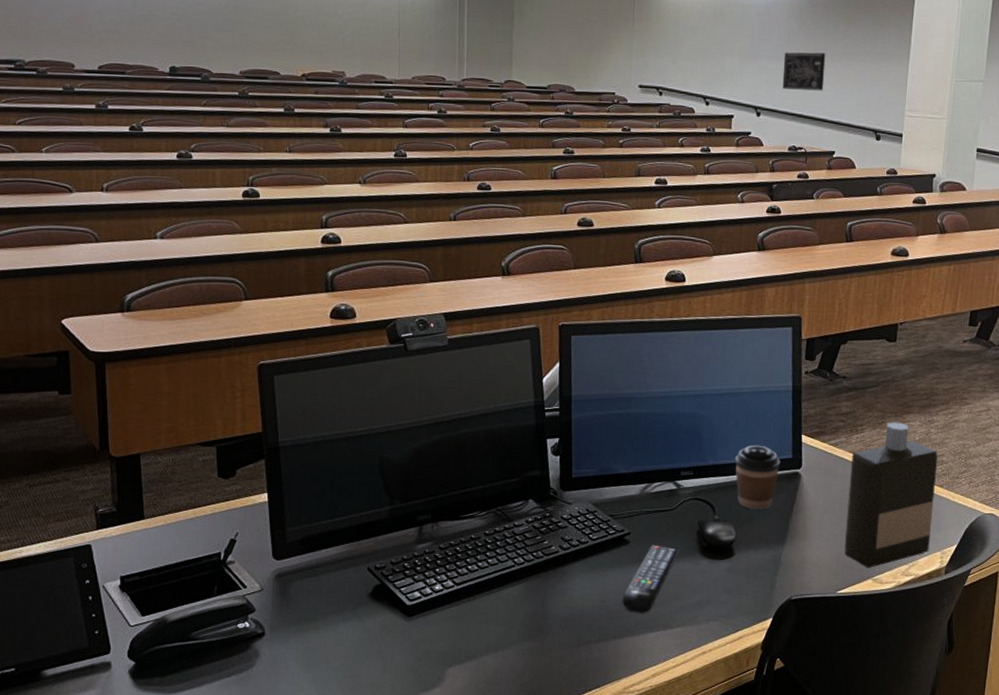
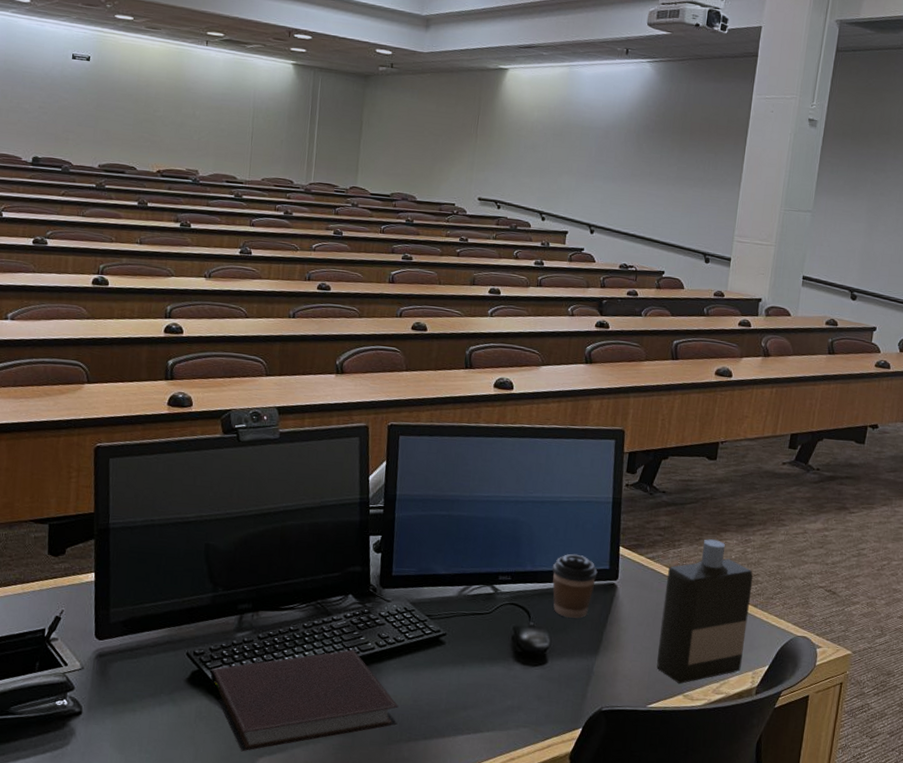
notebook: none [393,554,587,663] -> present [210,649,399,752]
remote control: present [622,545,680,614] -> none [434,647,494,716]
wall art: present [782,52,826,91] -> none [616,174,660,213]

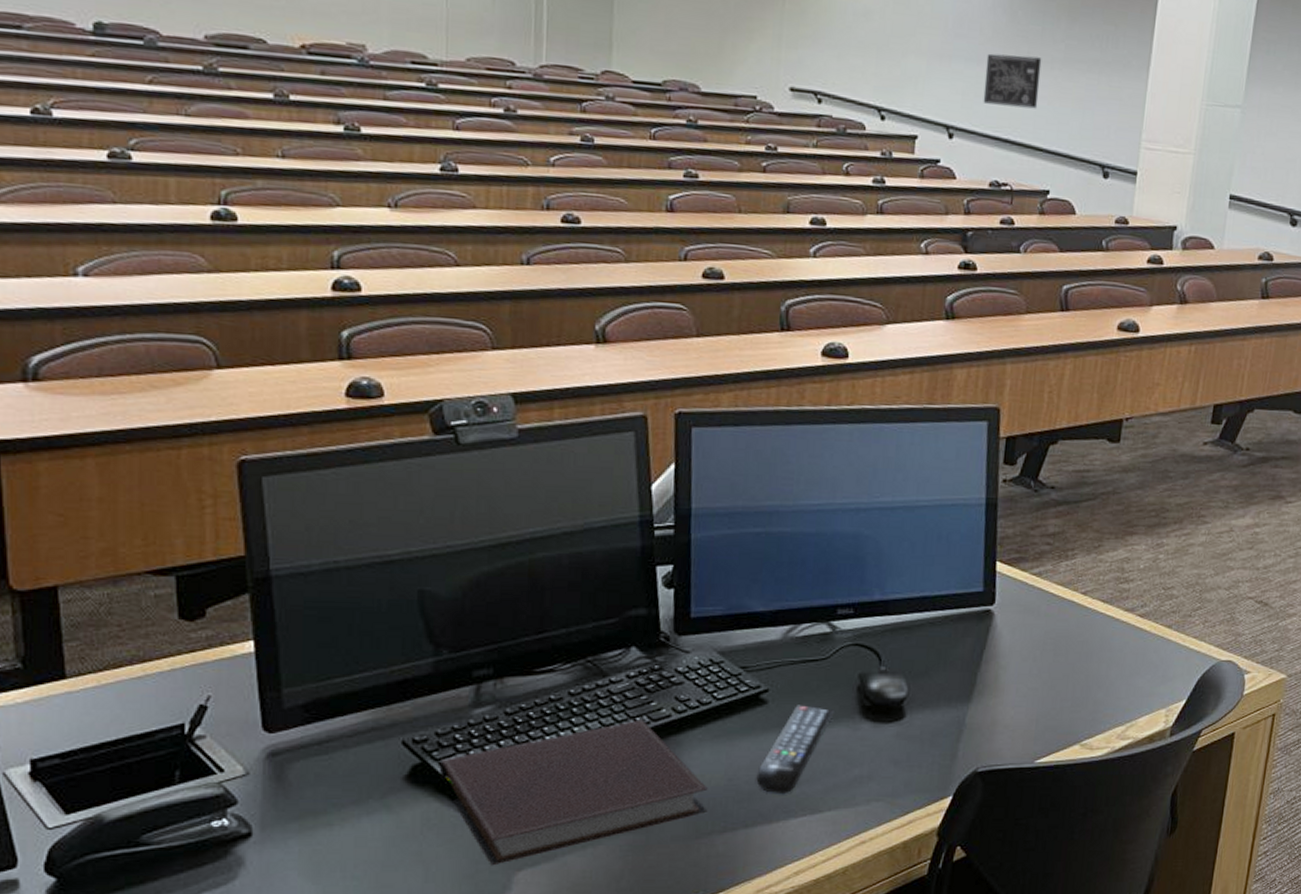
remote control: none [434,647,494,716] -> present [756,705,834,795]
coffee cup: present [552,553,598,618] -> none [908,574,968,658]
wall art: none [616,174,660,213] -> present [983,53,1042,109]
bottle: present [657,539,753,684] -> none [1046,545,1167,731]

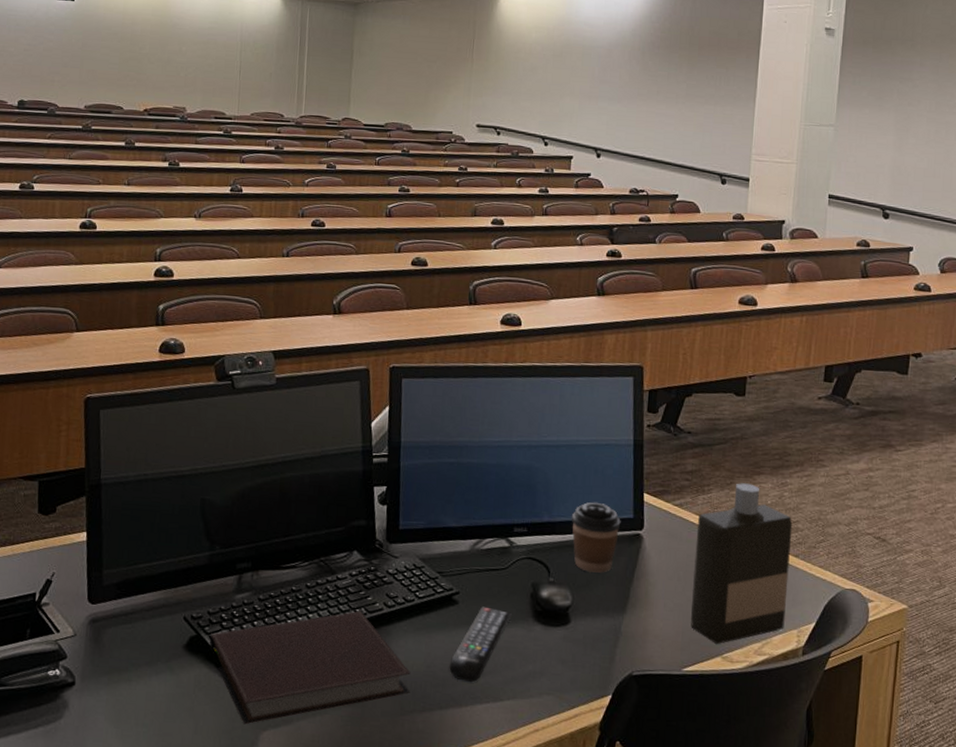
coffee cup: none [908,574,968,658] -> present [571,502,621,573]
wall art: present [983,53,1042,109] -> none [623,93,669,133]
bottle: none [1046,545,1167,731] -> present [691,483,793,645]

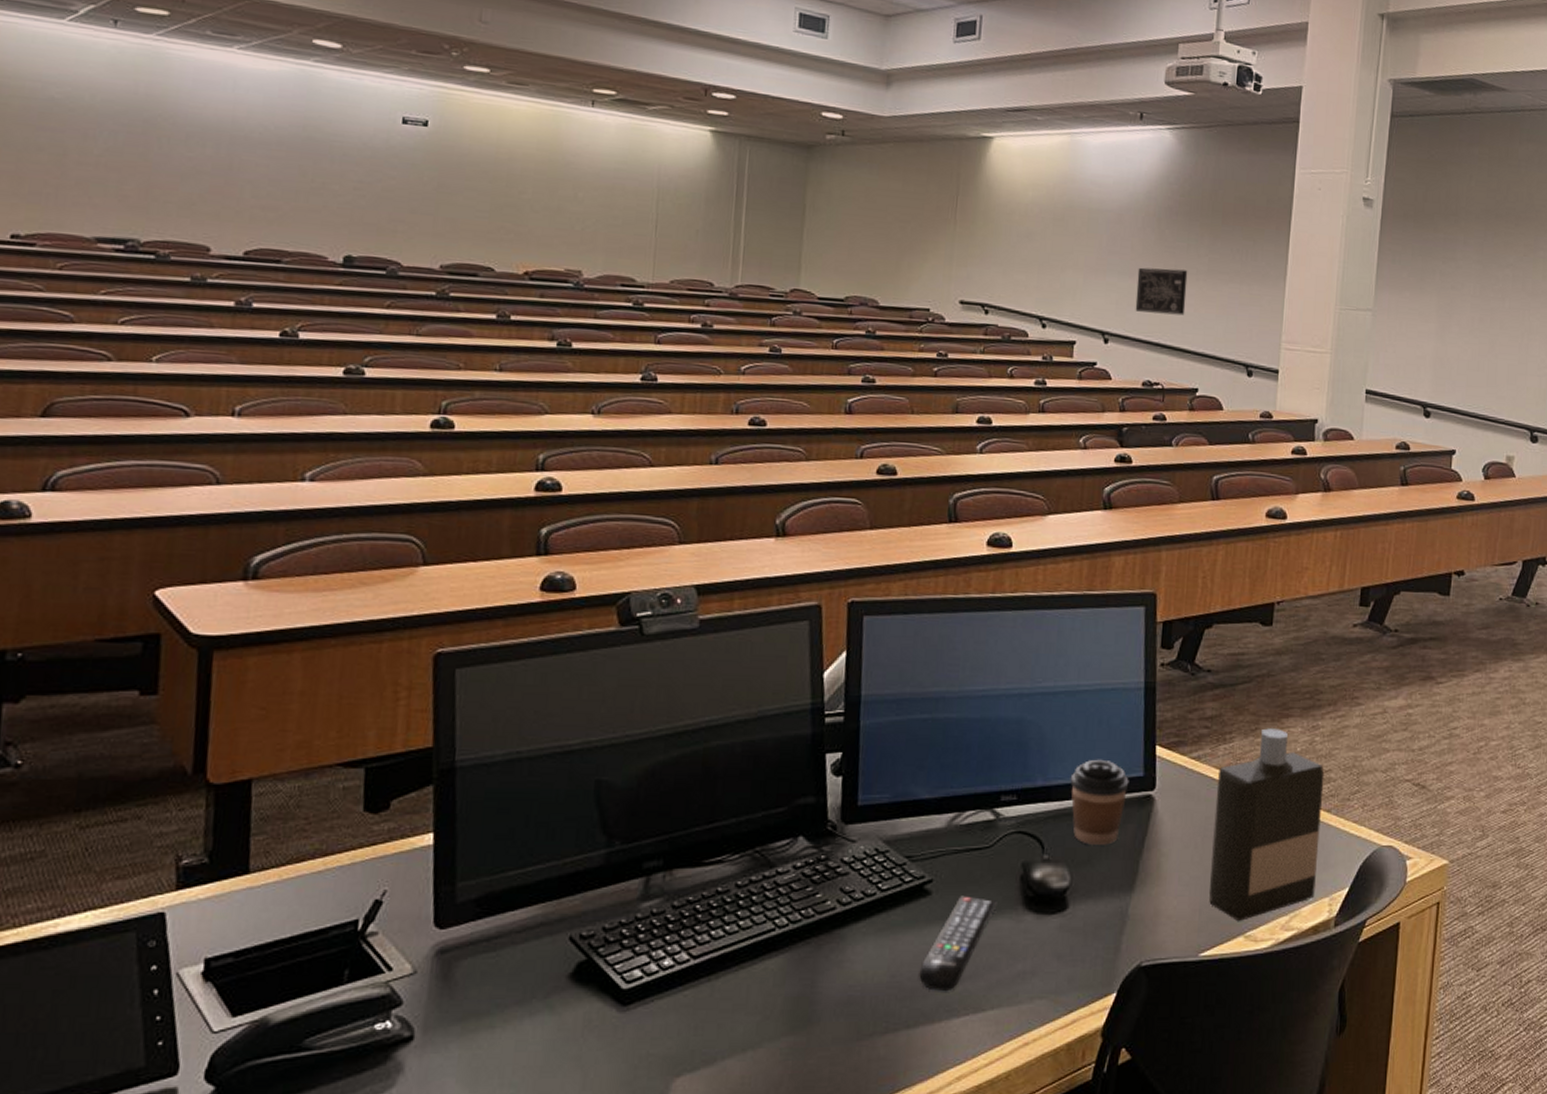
notebook: present [209,611,411,725] -> none [604,912,870,1072]
wall art: none [623,93,669,133] -> present [1135,267,1188,316]

